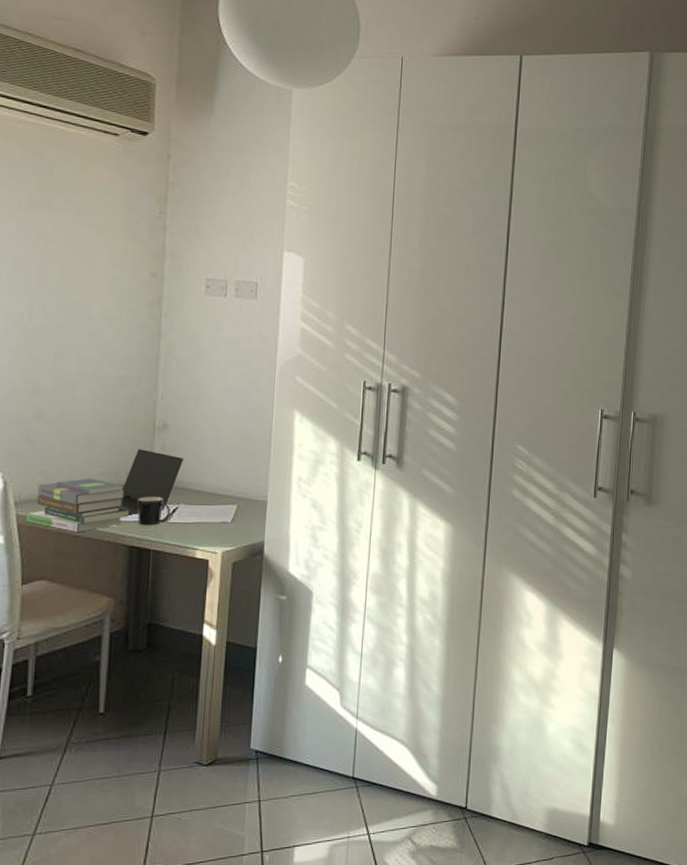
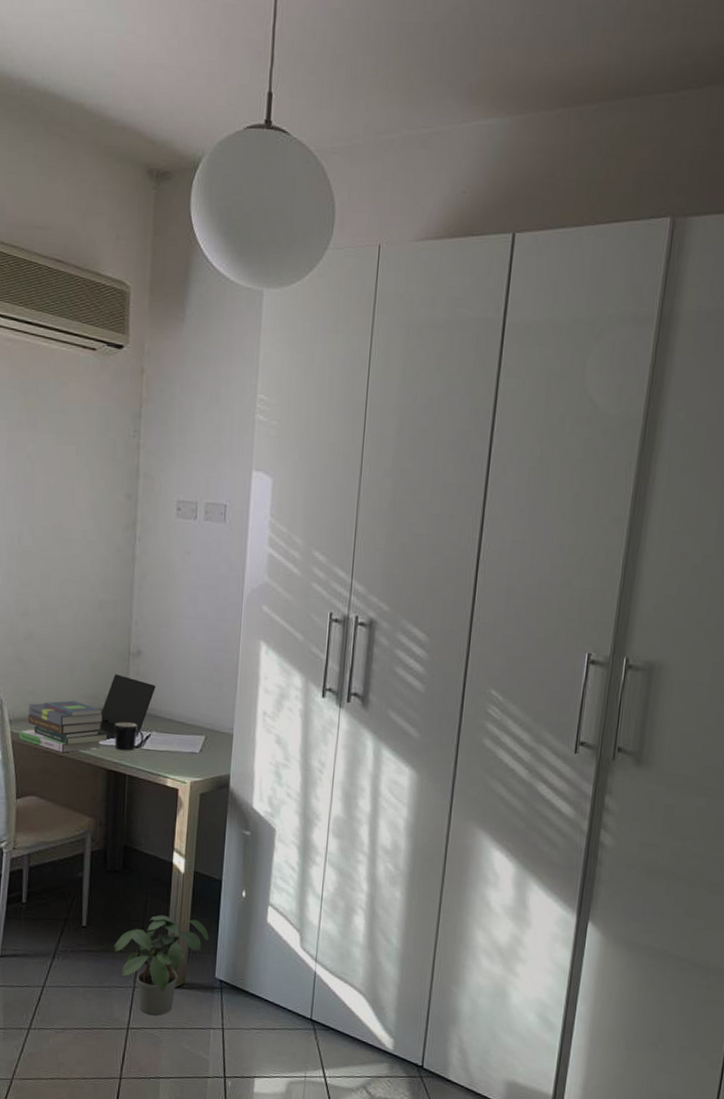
potted plant: none [136,691,244,798] -> present [114,915,210,1015]

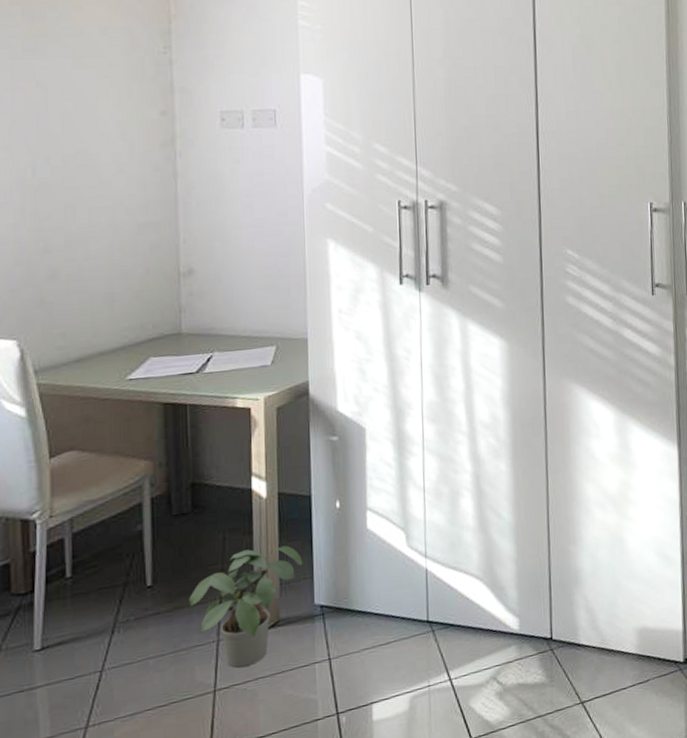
books: present [19,700,107,753] -> none [49,335,159,396]
laptop: present [97,674,156,739] -> none [147,298,214,369]
mug: present [114,722,144,753] -> none [168,347,205,382]

